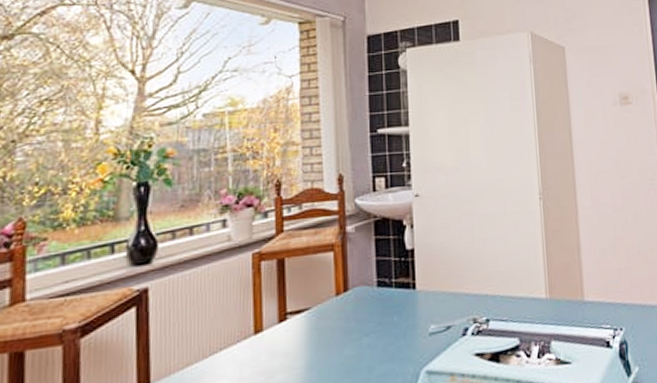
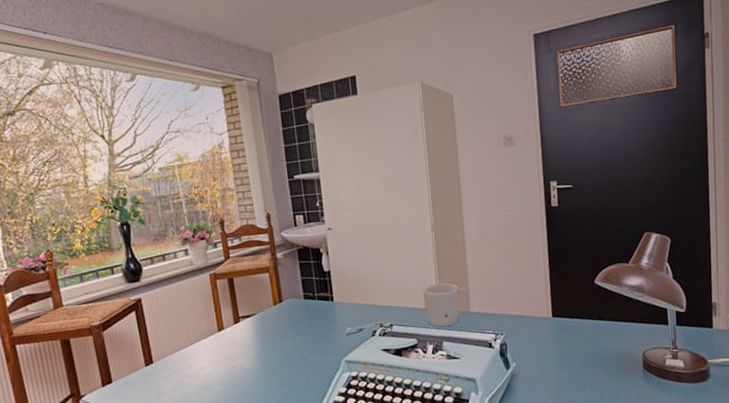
mug: none [528,264,585,322] -> present [423,283,471,328]

